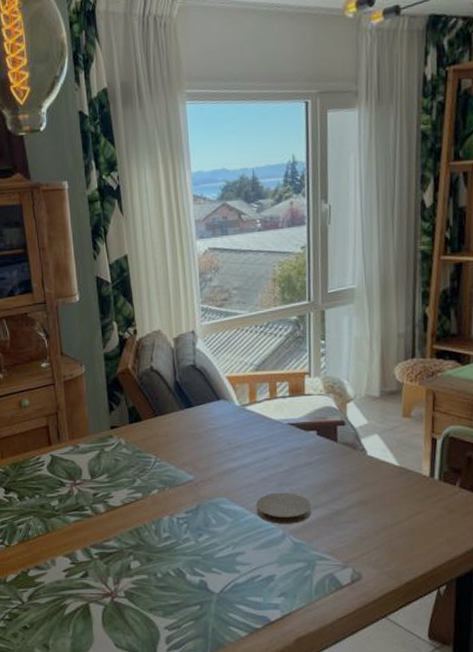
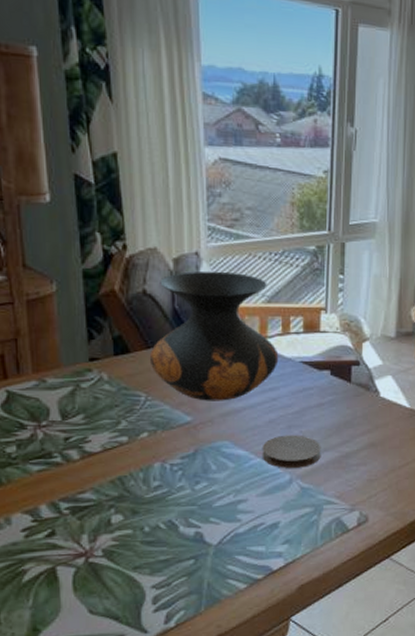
vase: none [157,346,268,462] -> present [149,271,279,401]

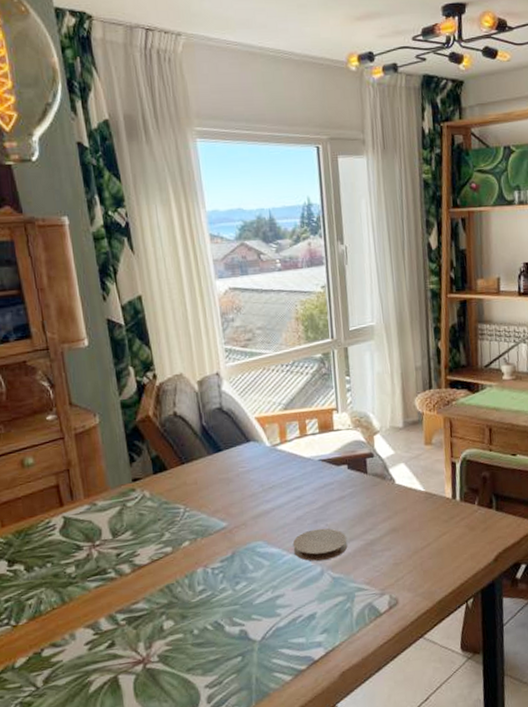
vase: present [149,271,279,401] -> none [184,386,300,506]

